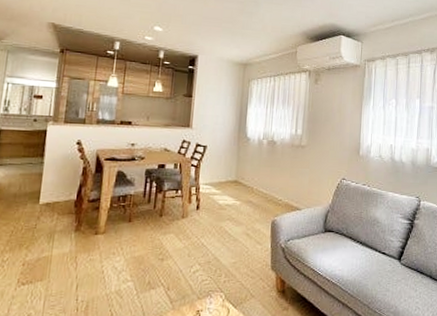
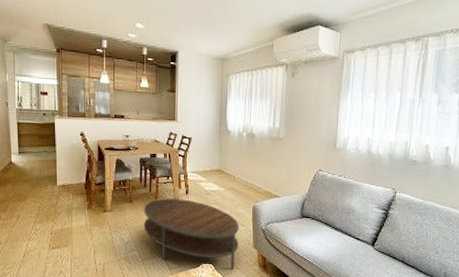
coffee table: none [142,215,256,298] -> present [143,198,239,270]

